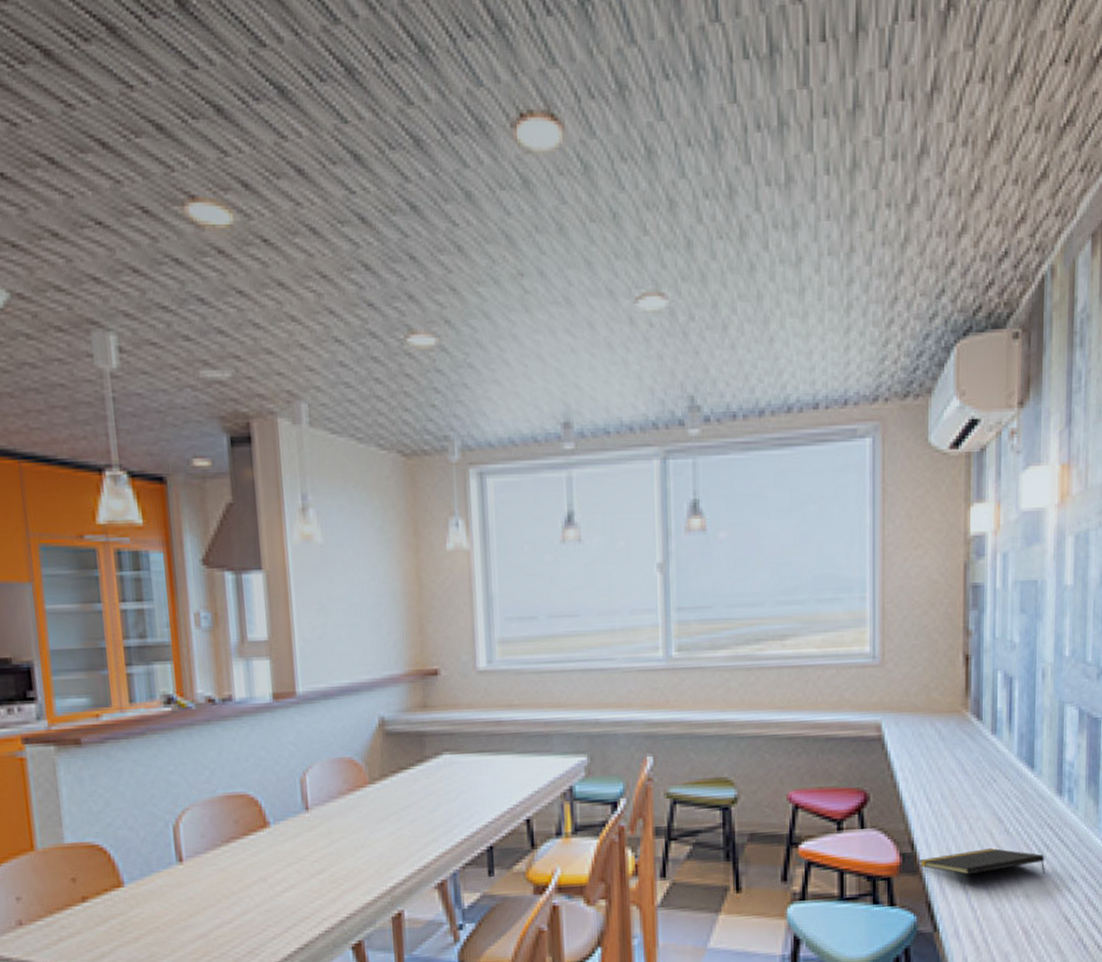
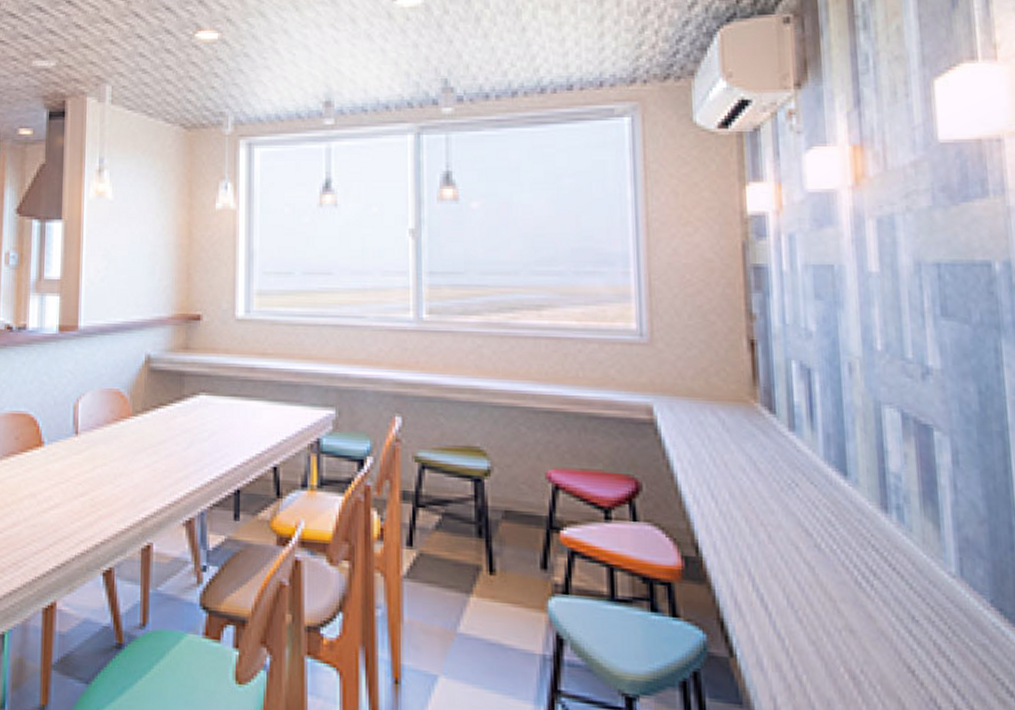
notepad: present [918,848,1046,875] -> none [704,564,875,606]

